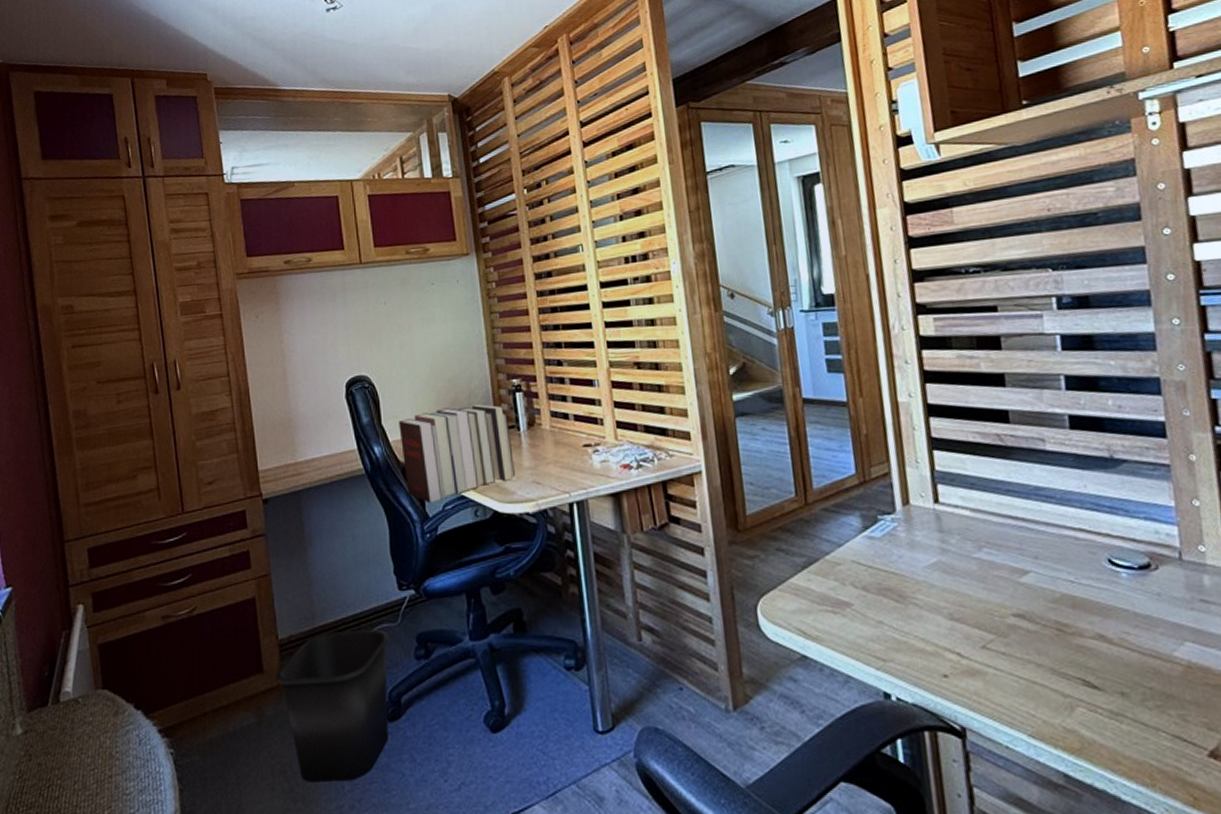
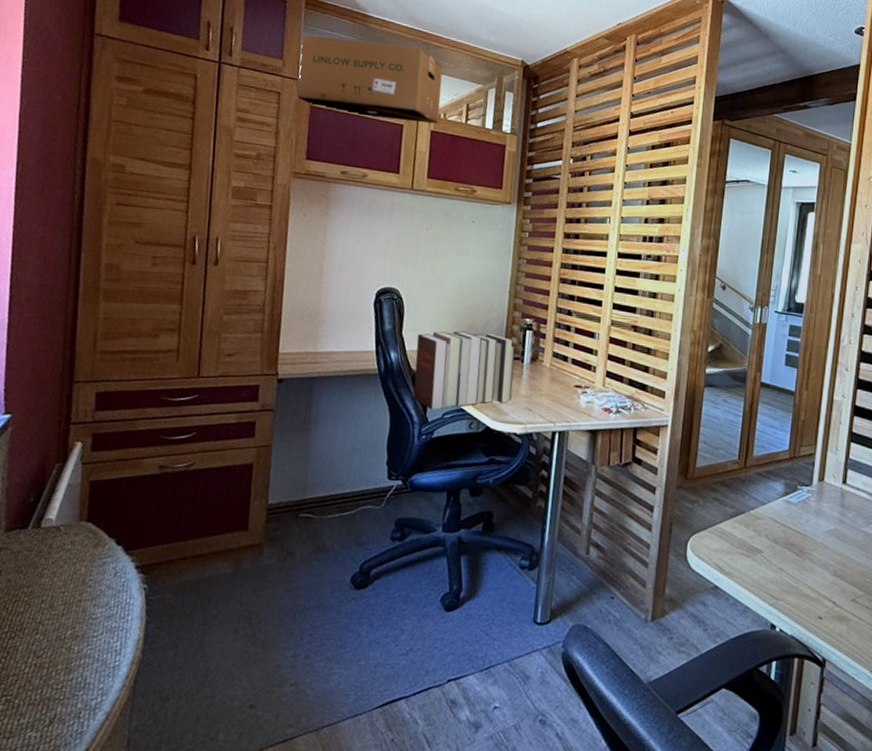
box: none [217,108,374,198] -> present [296,34,443,124]
waste bin: present [276,629,389,782] -> none [259,505,371,635]

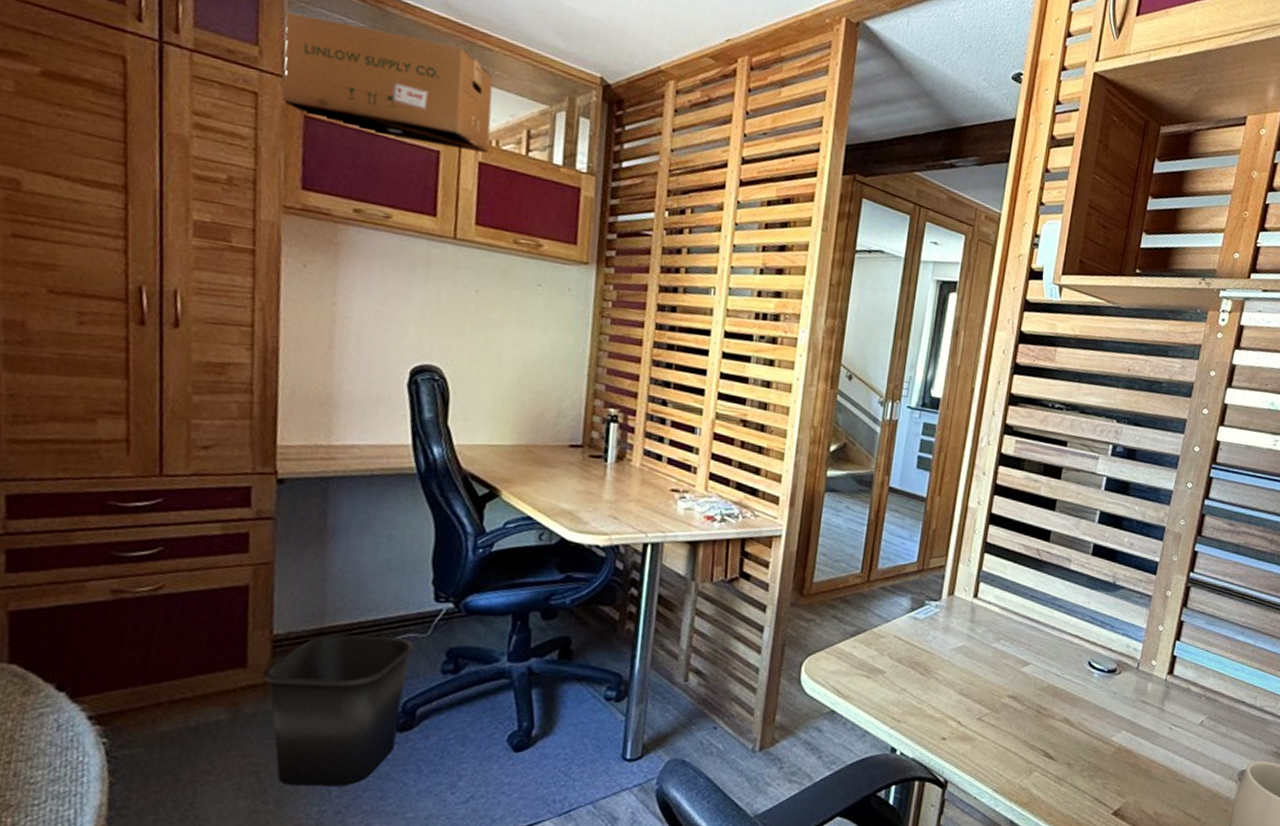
waste bin: none [259,505,371,635] -> present [263,634,415,787]
books: present [413,331,516,410] -> none [465,421,597,518]

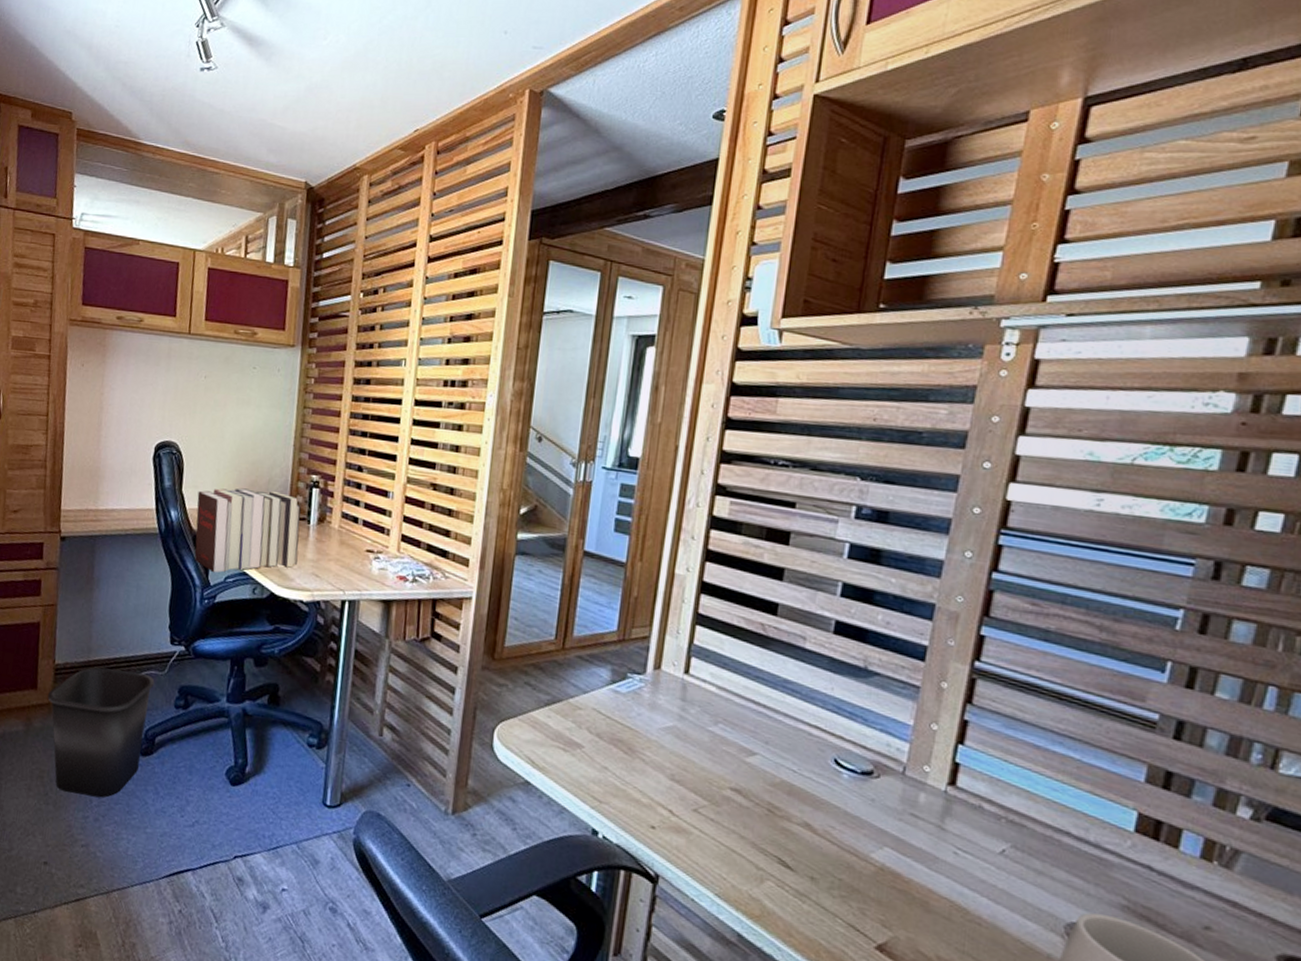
box: present [281,11,494,153] -> none [70,169,220,260]
books: none [465,421,597,518] -> present [194,488,301,573]

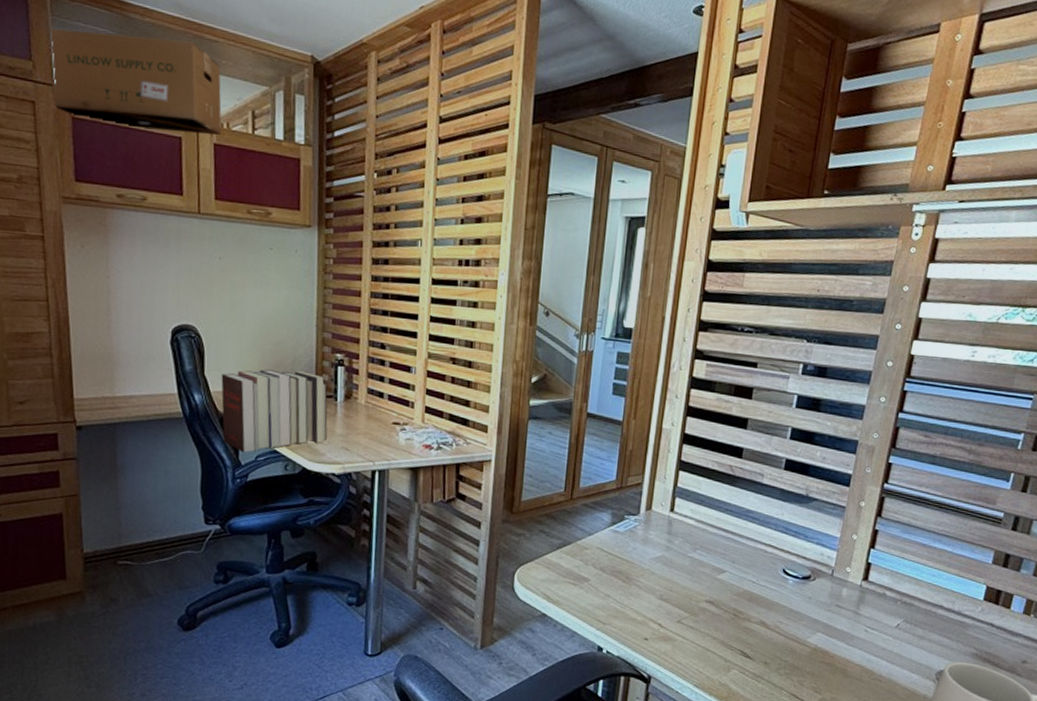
waste bin: present [47,667,155,798] -> none [79,552,192,675]
box: none [70,169,220,260] -> present [49,28,222,136]

